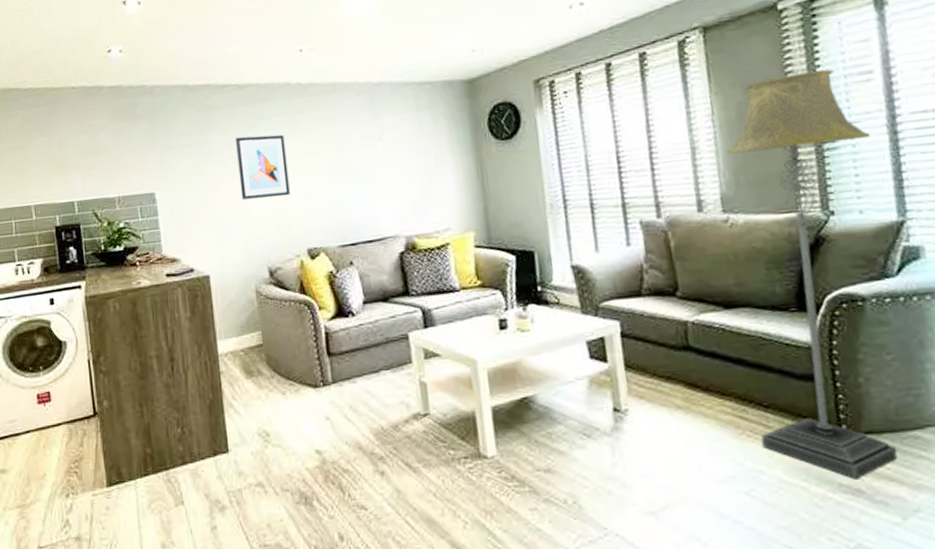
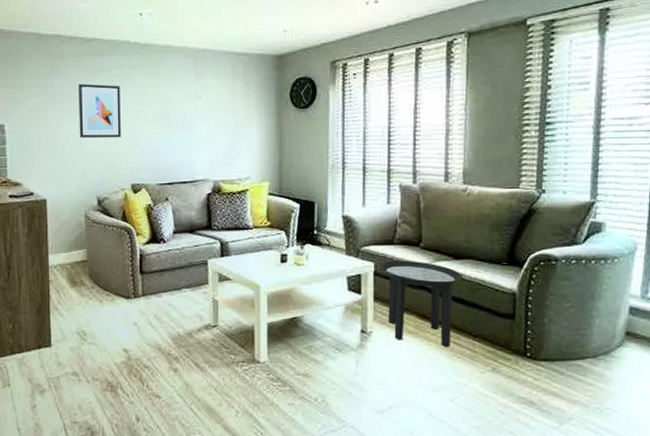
side table: none [627,314,739,423] -> present [380,260,463,347]
floor lamp: present [728,69,898,480] -> none [468,78,581,394]

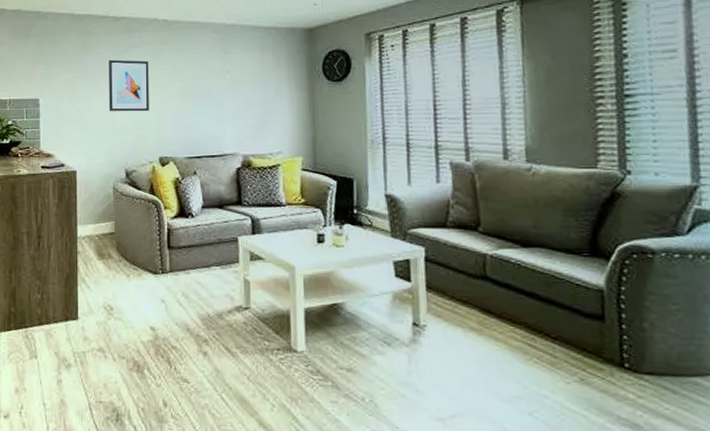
side table: present [380,260,463,347] -> none [432,245,534,349]

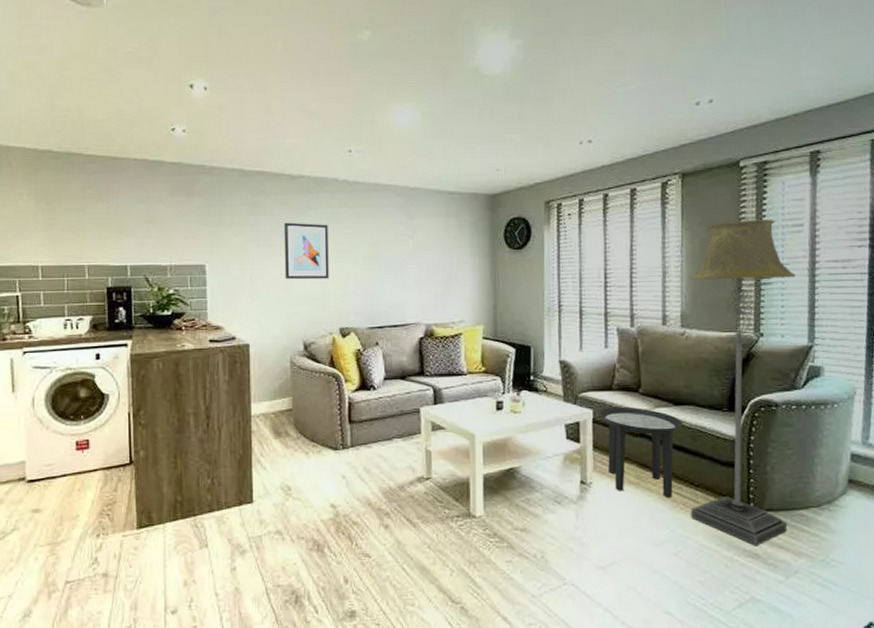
side table: none [432,245,534,349] -> present [599,406,683,497]
floor lamp: none [535,46,677,415] -> present [690,220,796,546]

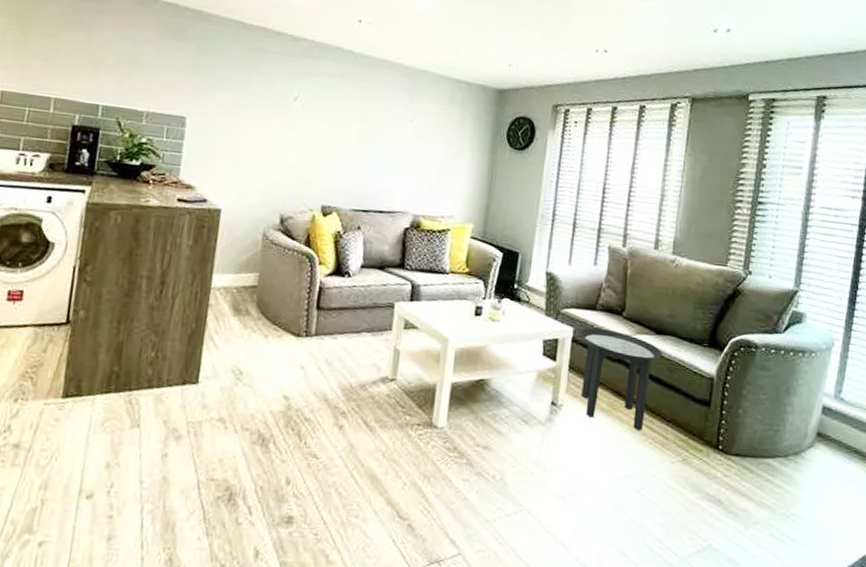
wall art: present [284,222,329,280] -> none [270,84,325,152]
floor lamp: present [690,220,796,546] -> none [659,153,790,492]

